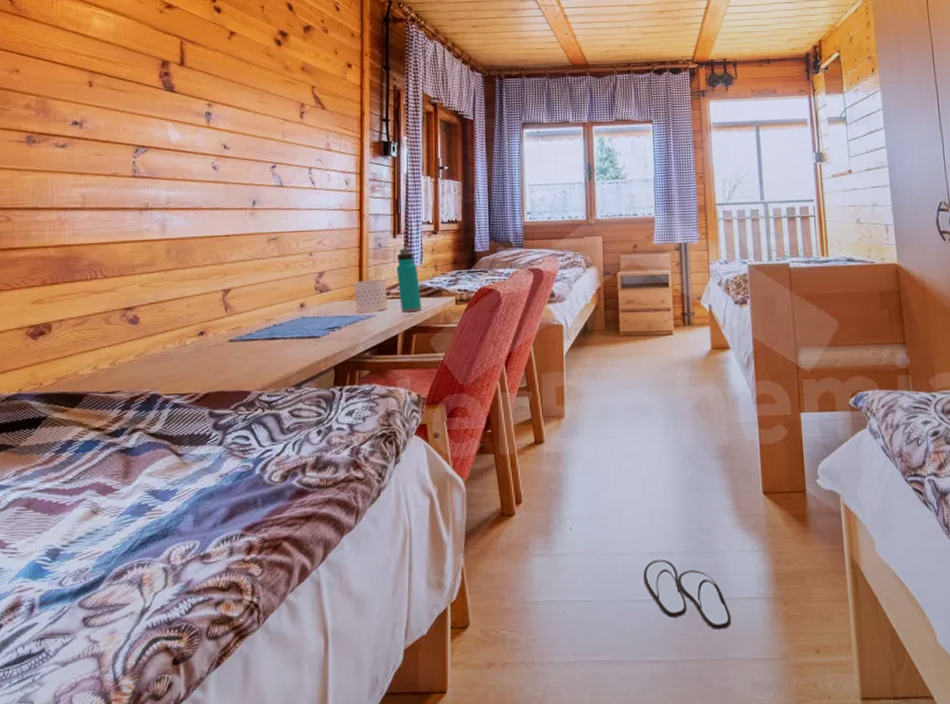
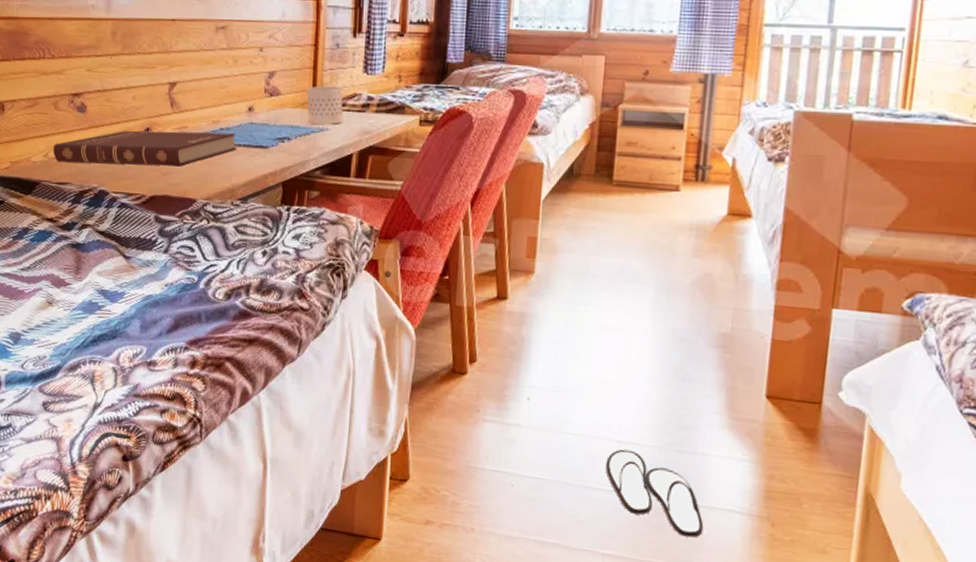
book: none [102,328,290,373] -> present [53,130,237,166]
water bottle: present [396,248,422,313] -> none [354,51,381,130]

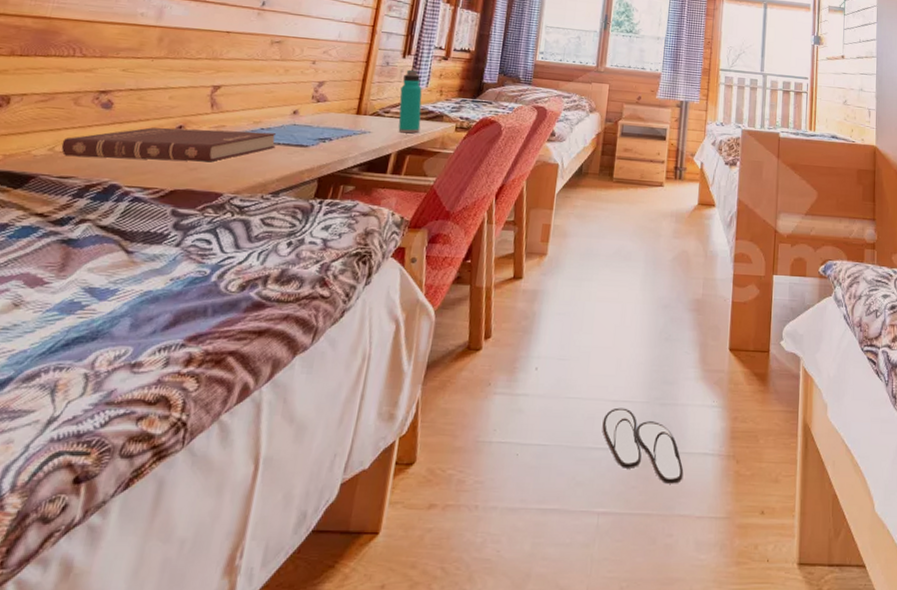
mug: present [305,85,343,126] -> none [352,95,388,129]
water bottle: none [354,51,381,130] -> present [398,69,422,134]

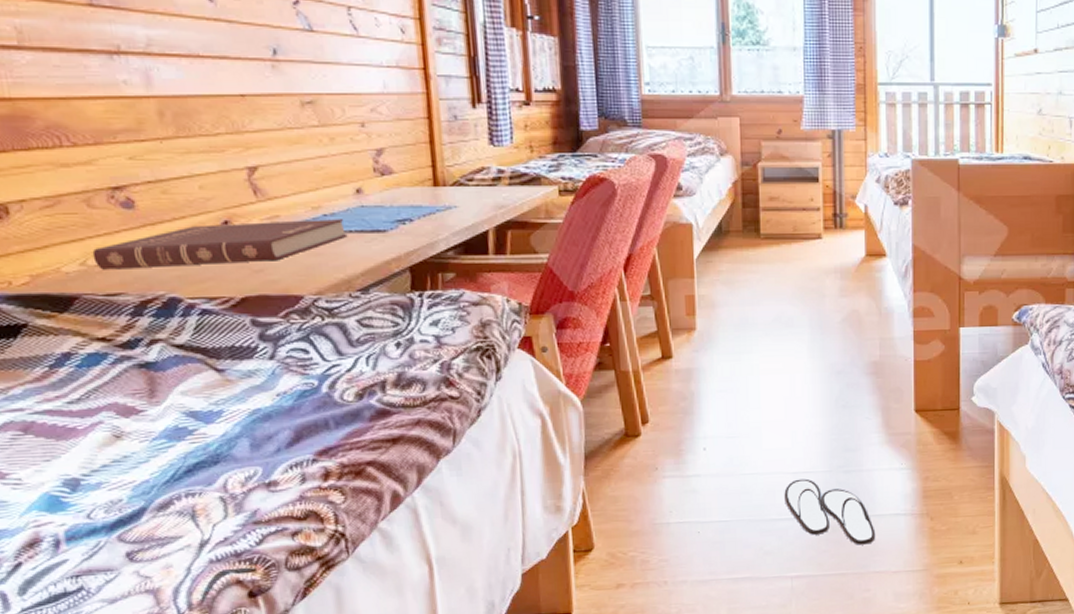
water bottle: present [398,69,422,134] -> none [480,122,516,204]

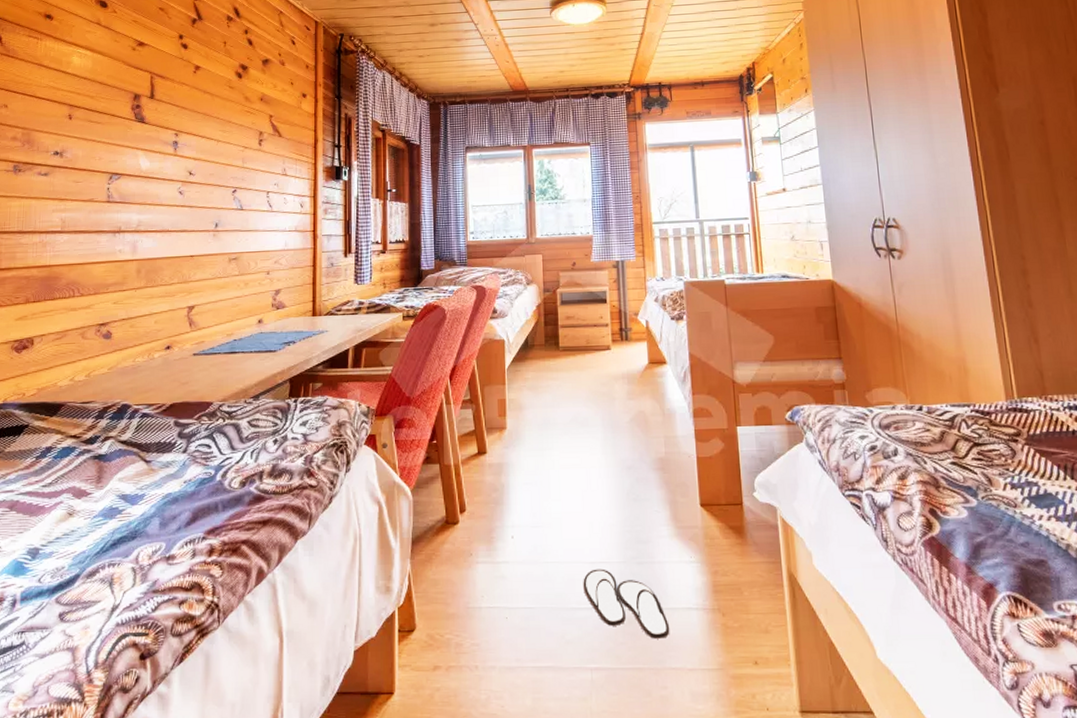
book: present [92,219,348,270] -> none [79,343,249,384]

